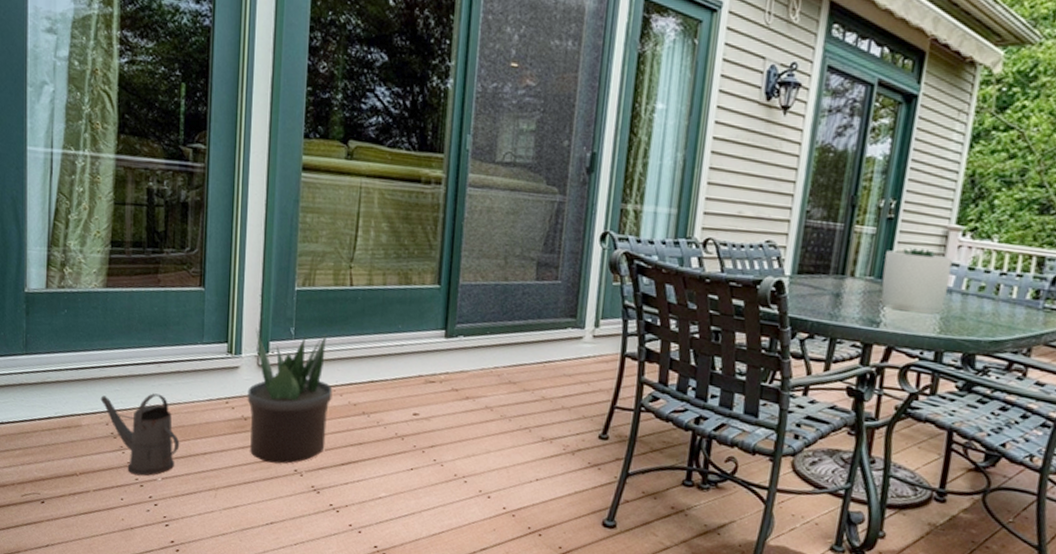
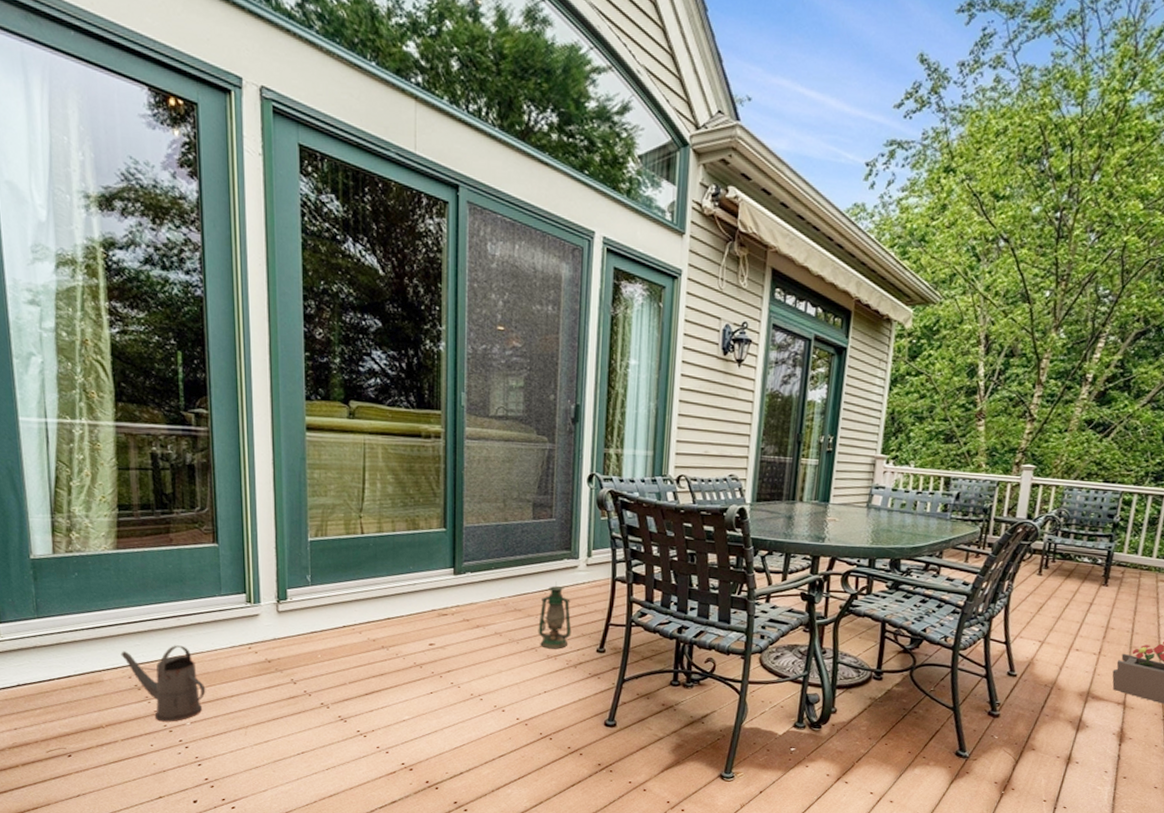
planter: present [247,327,333,464] -> none [269,577,352,699]
lantern: none [533,353,572,432] -> present [538,581,572,649]
planter: present [881,248,953,315] -> none [824,475,880,529]

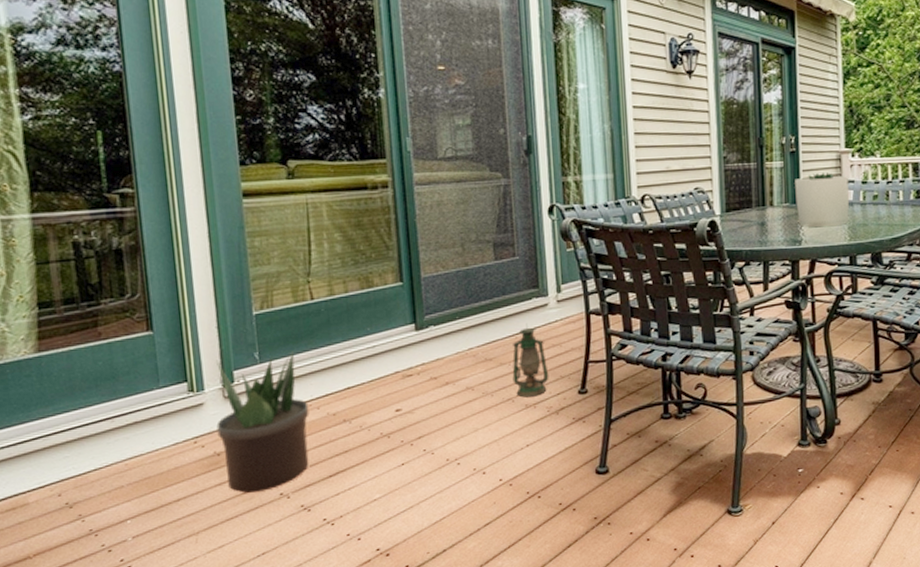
watering can: present [120,645,206,722] -> none [47,450,149,542]
planter: none [269,577,352,699] -> present [216,351,309,493]
planter: none [824,475,880,529] -> present [795,173,849,228]

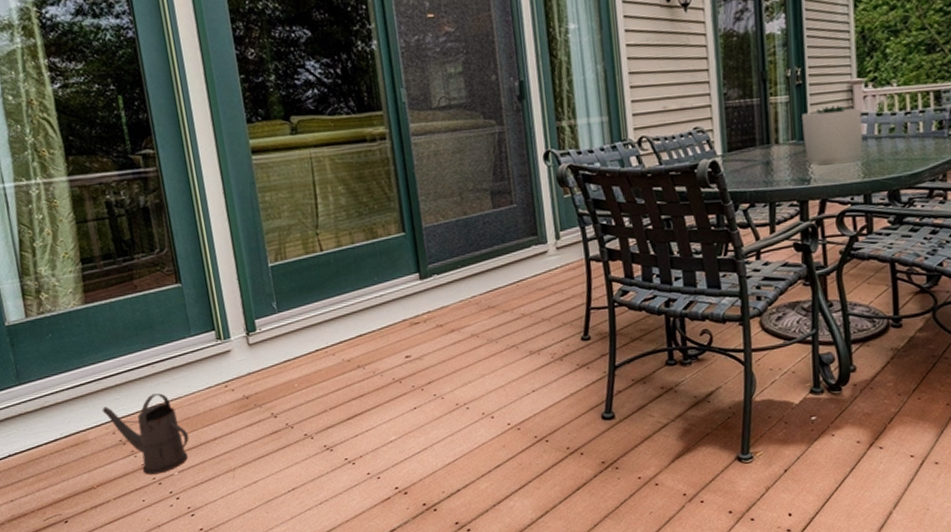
watering can: none [47,450,149,542] -> present [102,393,190,475]
planter: present [216,351,309,493] -> none [239,301,329,433]
lantern: present [512,323,549,398] -> none [514,271,552,344]

